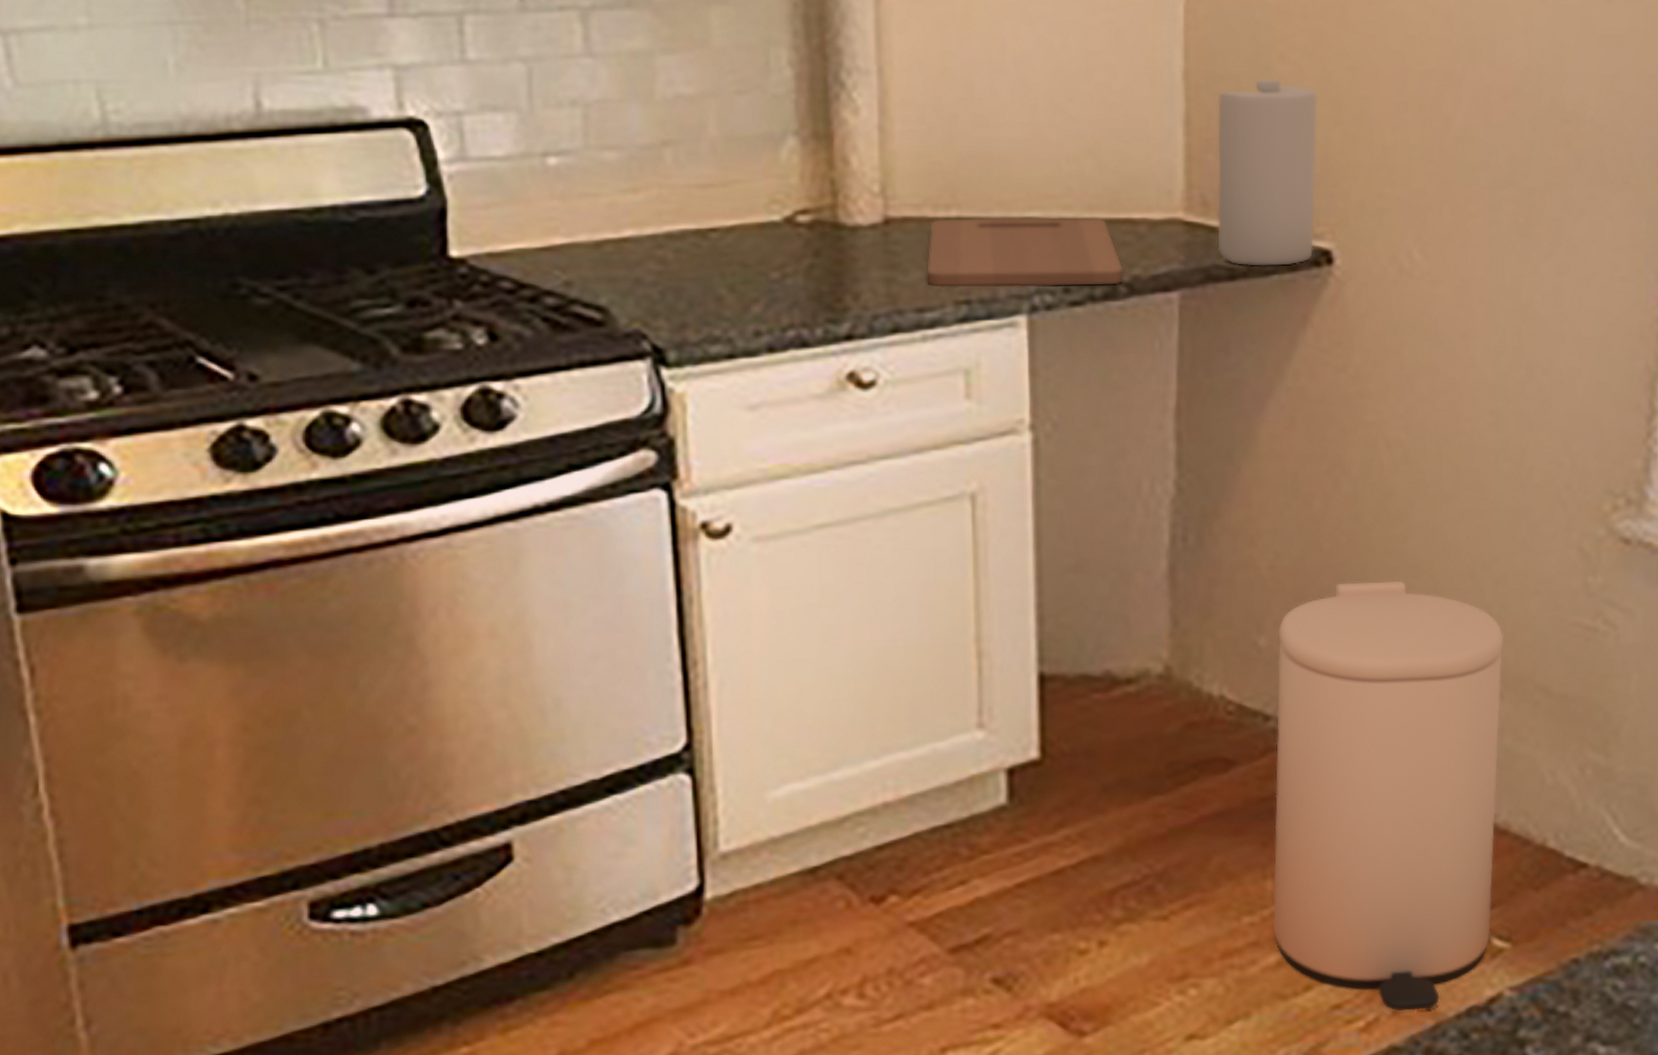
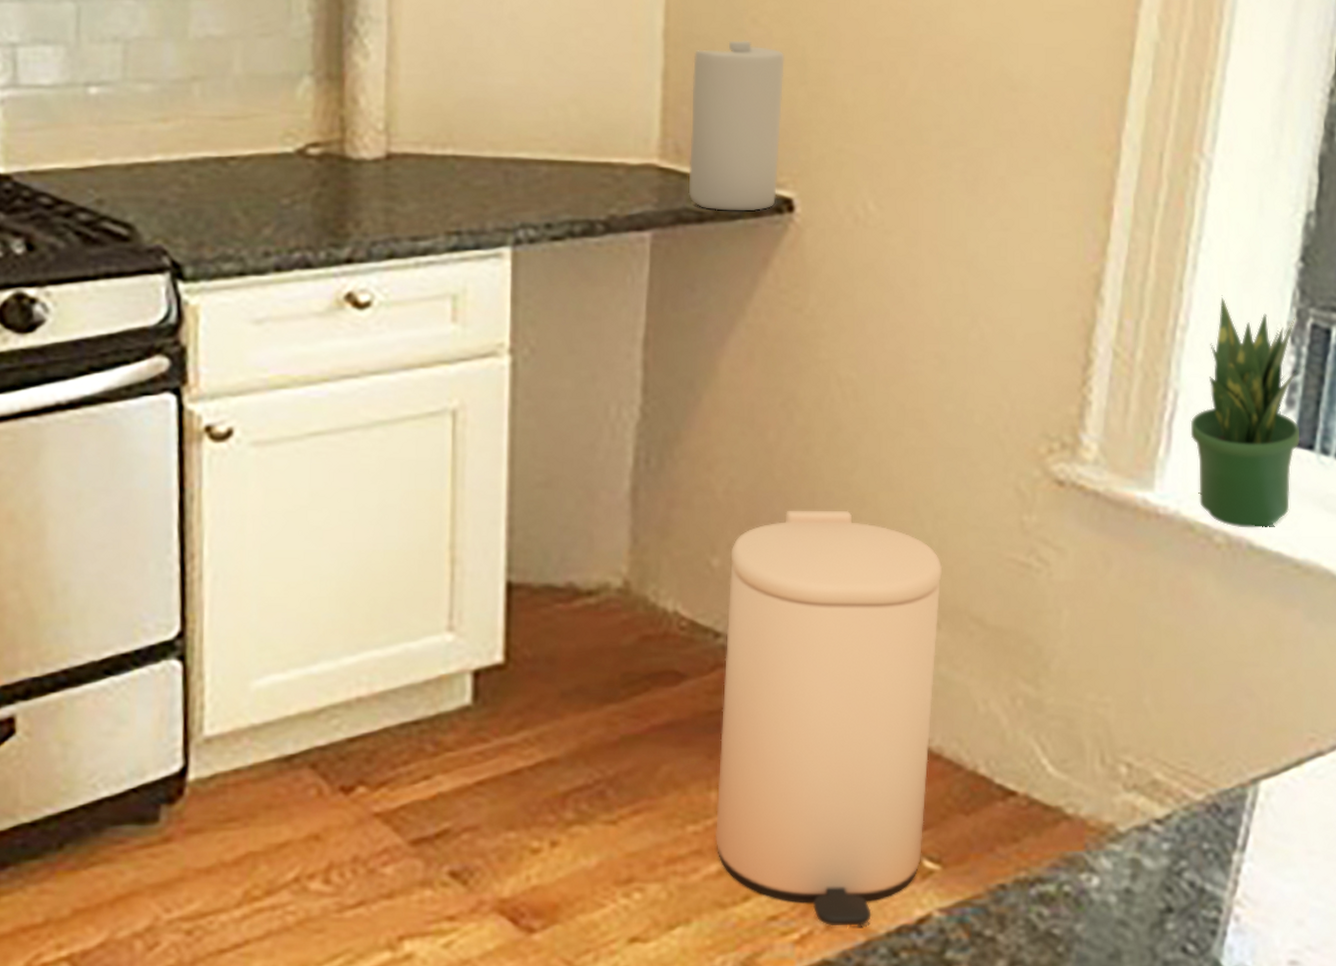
cutting board: present [927,217,1124,287] -> none [422,156,602,223]

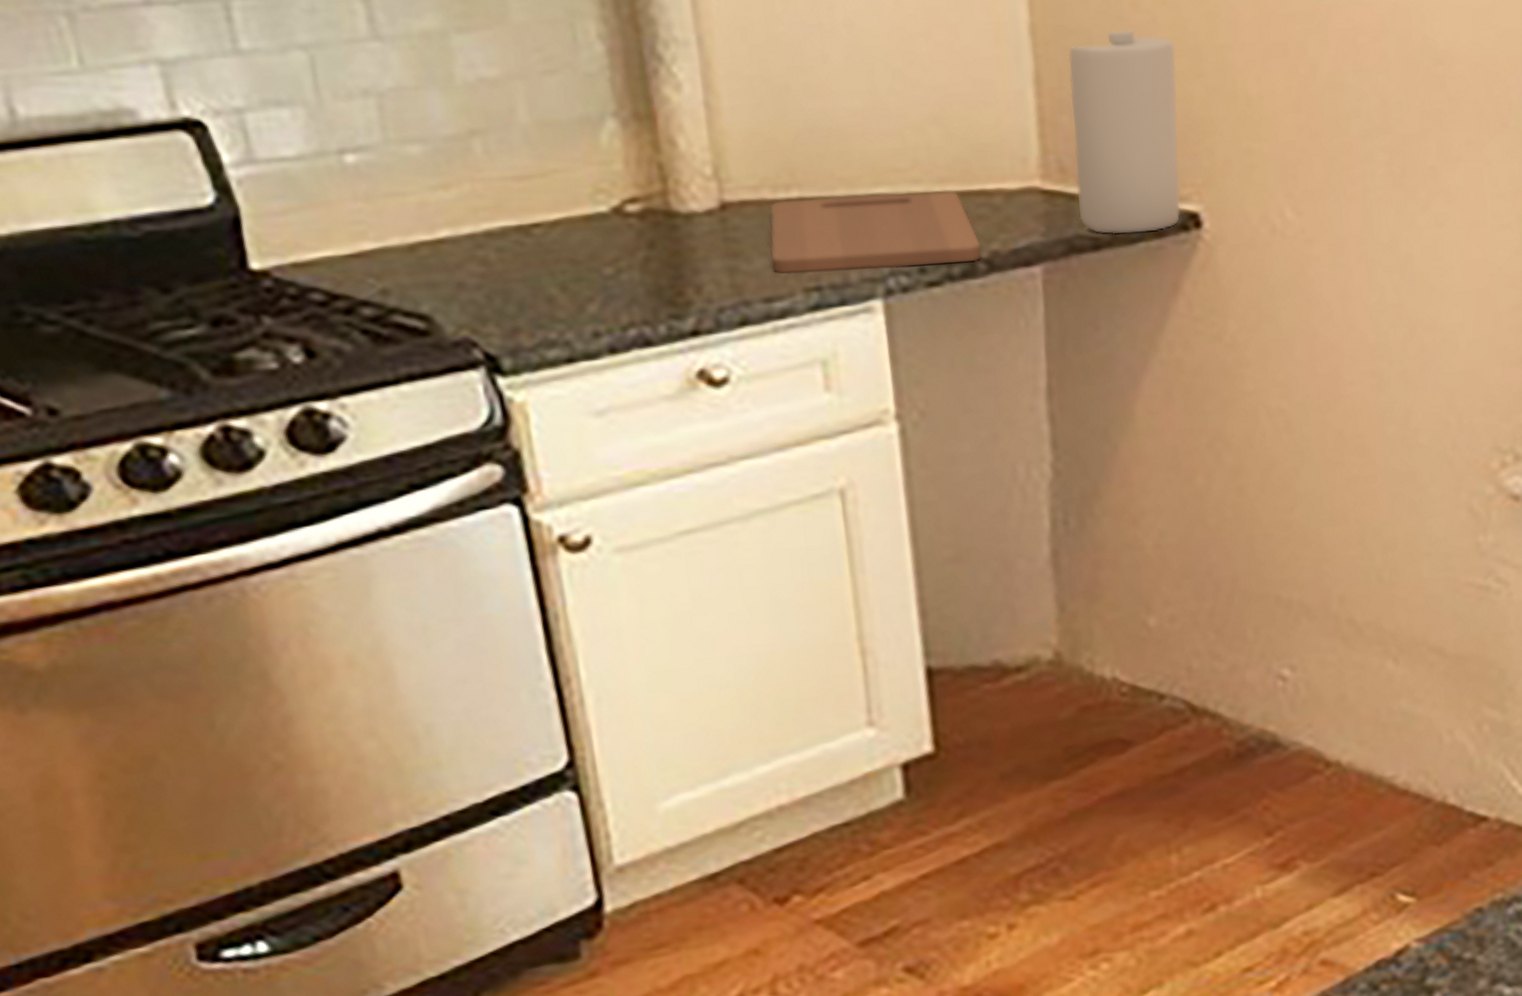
cutting board: none [422,156,602,223] -> present [770,190,982,274]
pedal bin: present [716,510,943,926] -> none [1168,551,1397,969]

